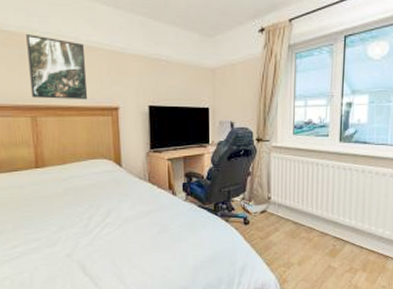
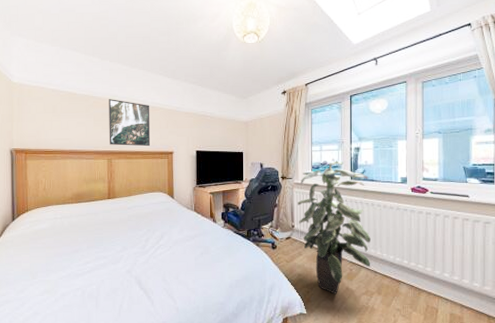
indoor plant: none [275,119,361,273] -> present [298,161,371,294]

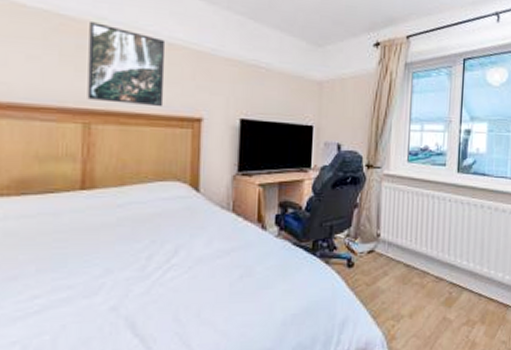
indoor plant: present [298,161,371,294] -> none [386,146,480,327]

